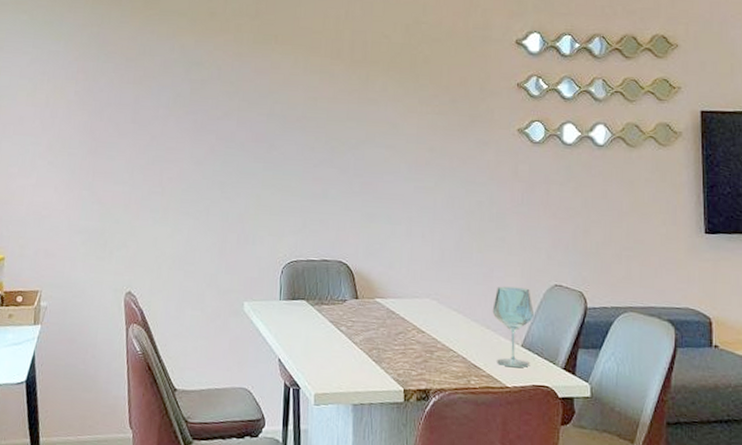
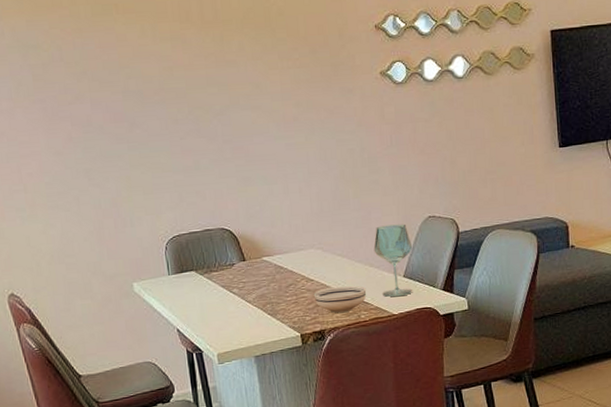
bowl: none [423,343,480,374] -> present [313,285,367,313]

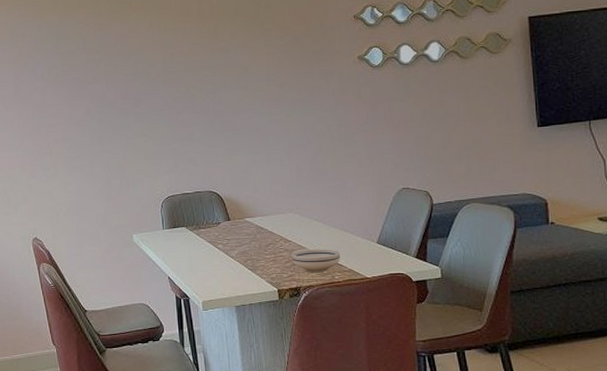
wine glass: present [373,224,413,297] -> none [348,194,387,262]

